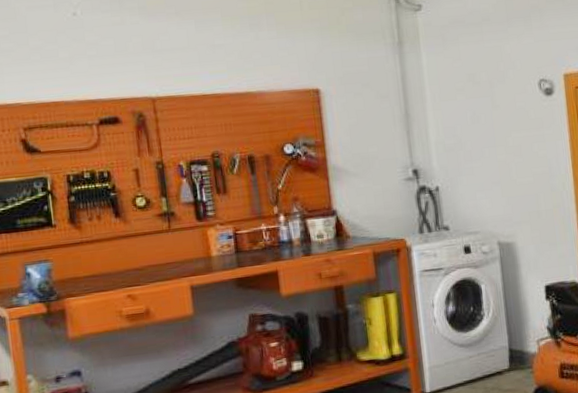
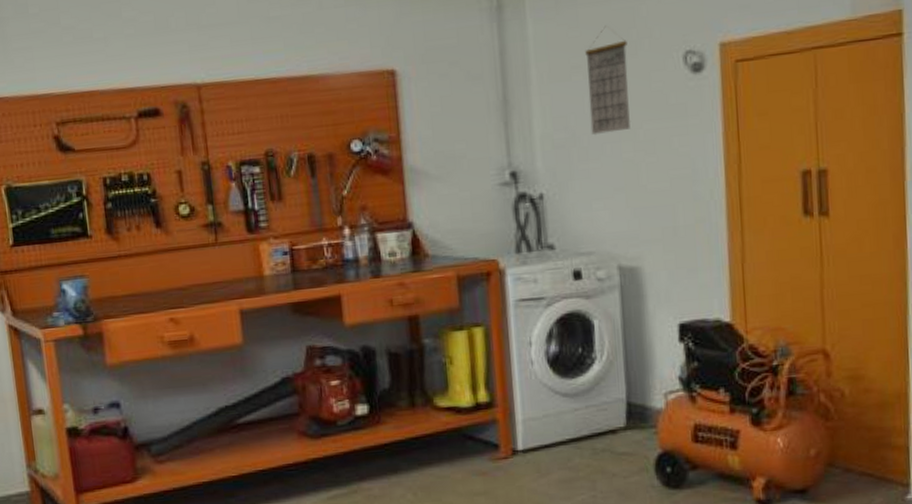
calendar: none [466,59,503,142] -> present [585,25,631,136]

